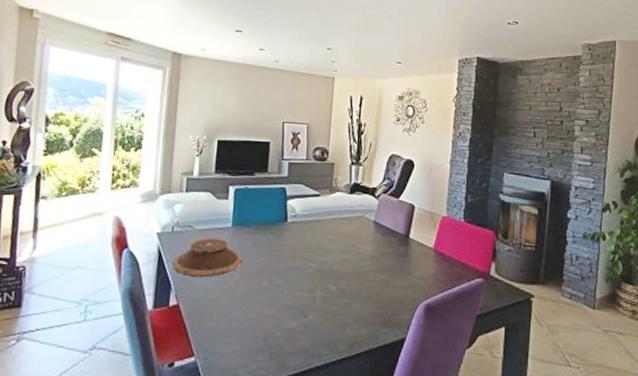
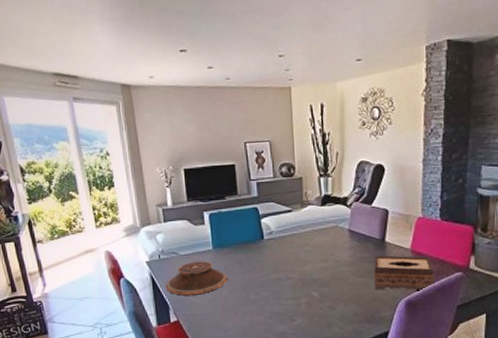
tissue box: none [395,252,456,295] -> present [374,255,435,291]

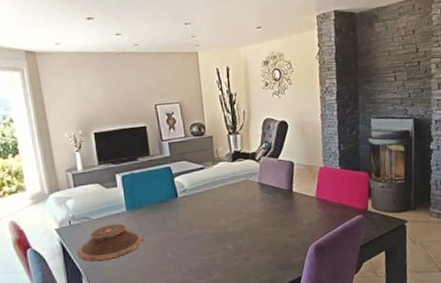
tissue box: present [374,255,435,291] -> none [283,203,339,237]

